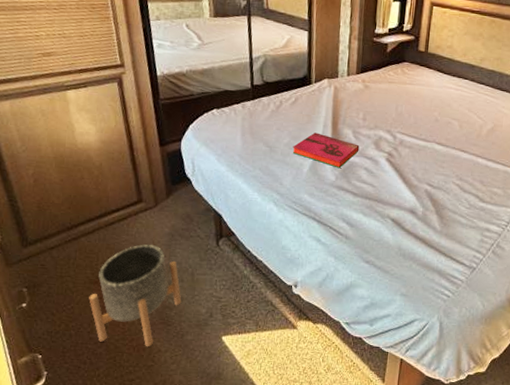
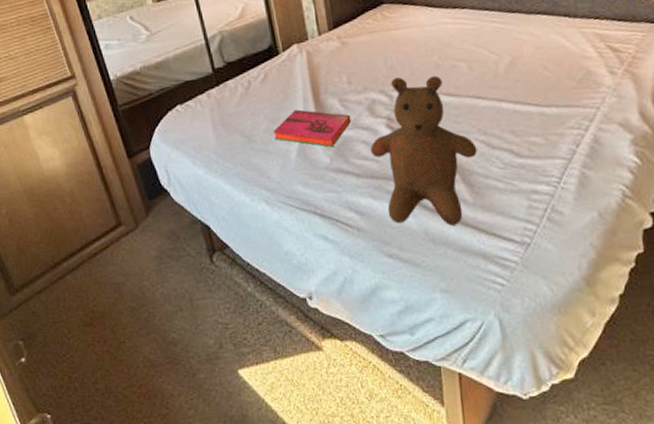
planter: present [89,244,182,347] -> none [86,272,185,393]
teddy bear: none [369,122,453,246] -> present [370,75,478,226]

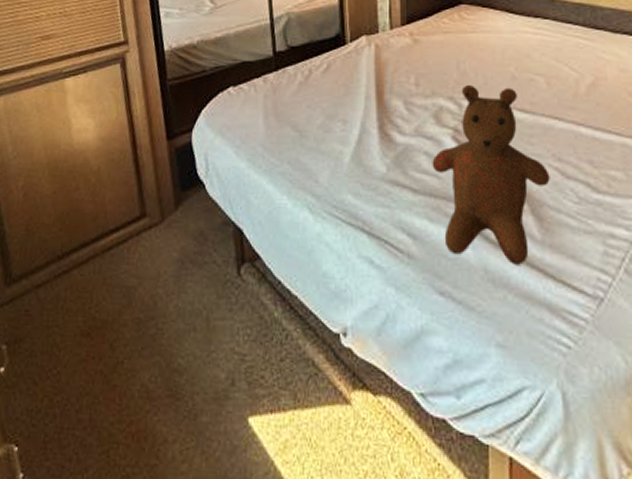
hardback book: present [273,109,351,148] -> none [328,107,415,155]

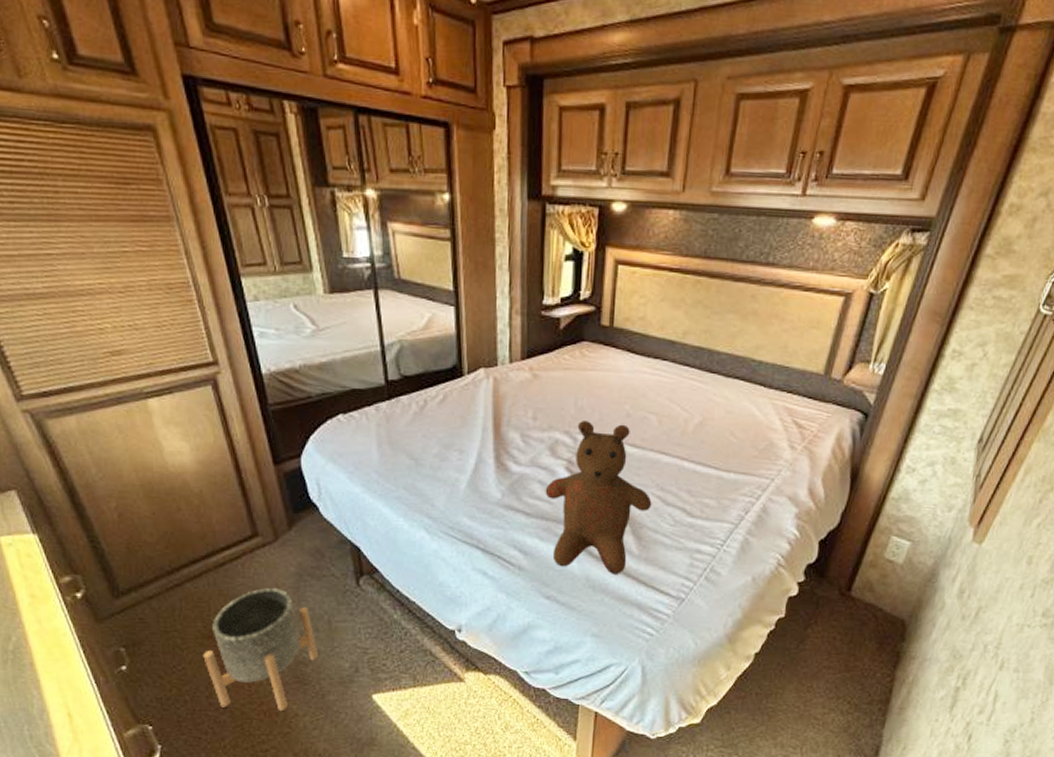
planter: none [79,275,194,435] -> present [203,587,319,712]

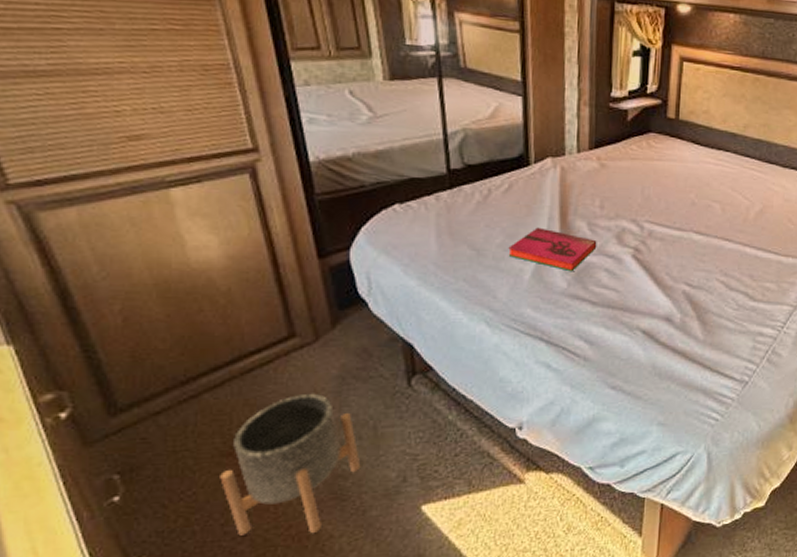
hardback book: none [444,438,530,483] -> present [508,227,597,272]
teddy bear: present [545,420,652,574] -> none [611,208,716,361]

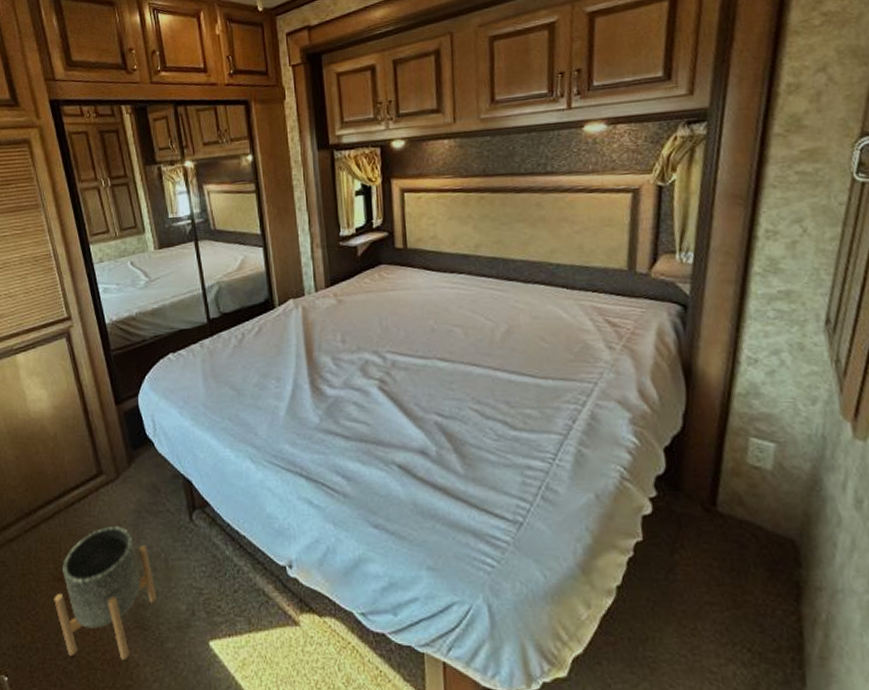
hardback book: present [508,227,597,272] -> none [263,365,343,407]

